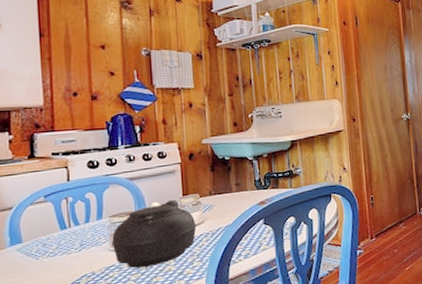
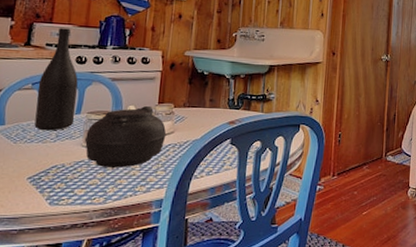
wine bottle: none [51,134,97,242] -> present [34,28,78,131]

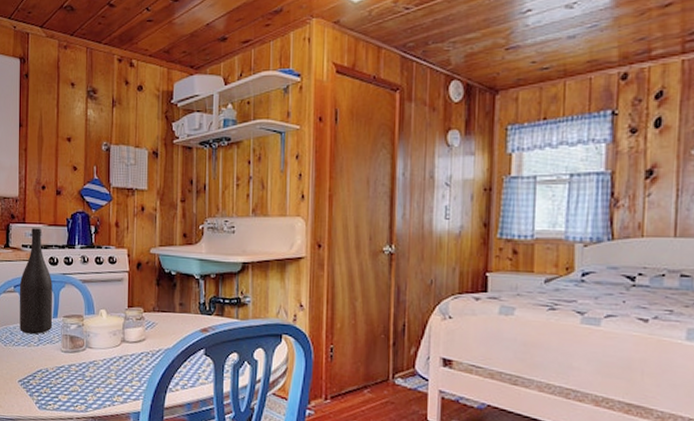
teapot: present [84,106,167,169] -> none [63,310,138,376]

